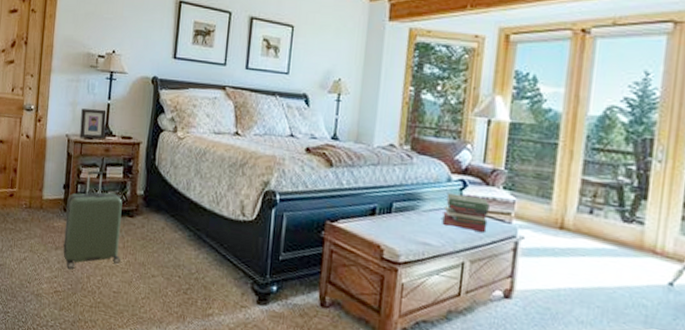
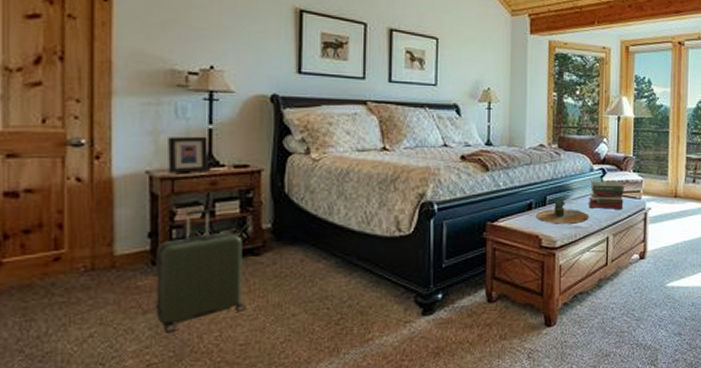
decorative tray: none [380,207,441,240] -> present [537,198,588,224]

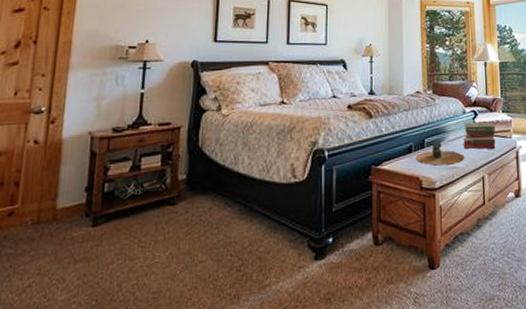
suitcase: present [154,210,246,333] -> none [84,164,161,282]
picture frame: present [168,136,208,173] -> none [106,99,140,133]

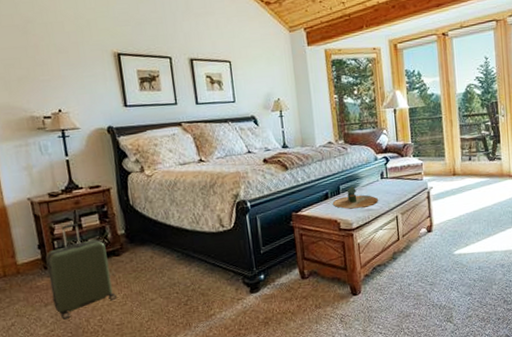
suitcase: none [84,164,161,282] -> present [45,224,116,320]
books: present [463,121,496,150] -> none [376,166,408,193]

